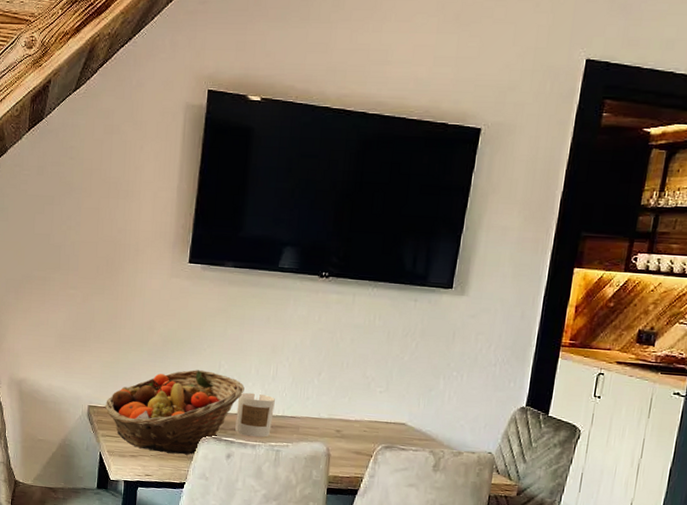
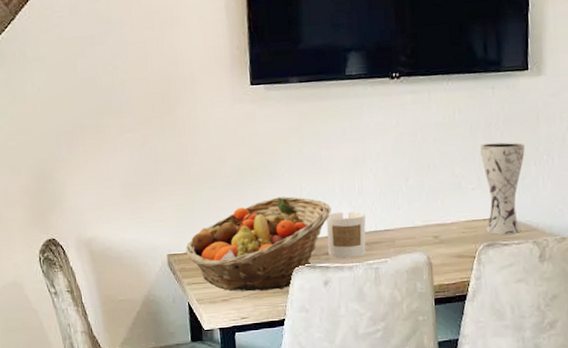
vase: none [386,351,438,441] -> present [480,142,526,235]

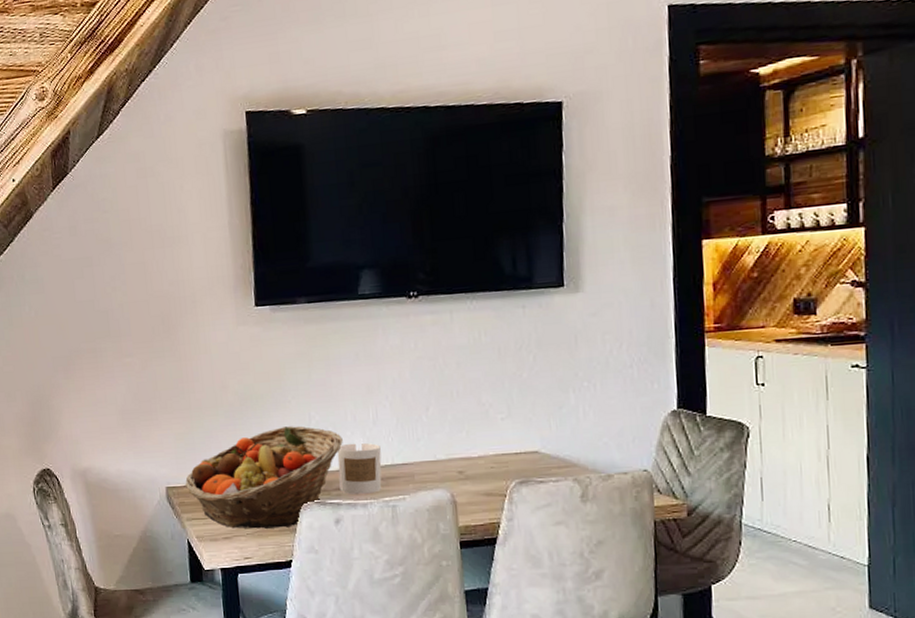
vase: present [480,142,526,235] -> none [510,366,563,471]

